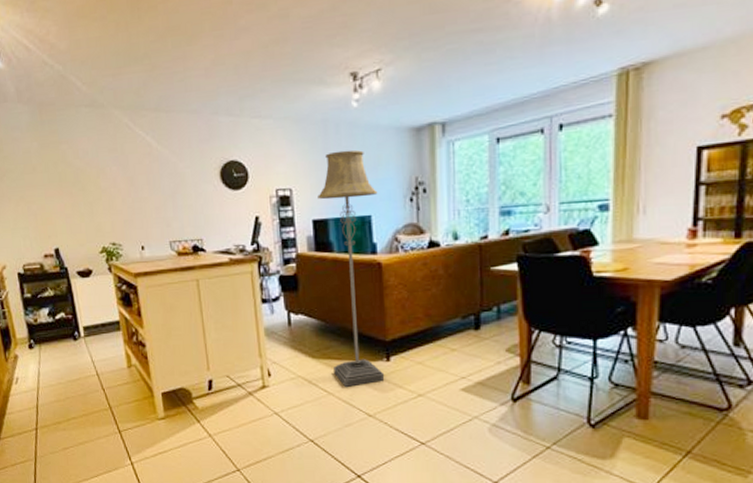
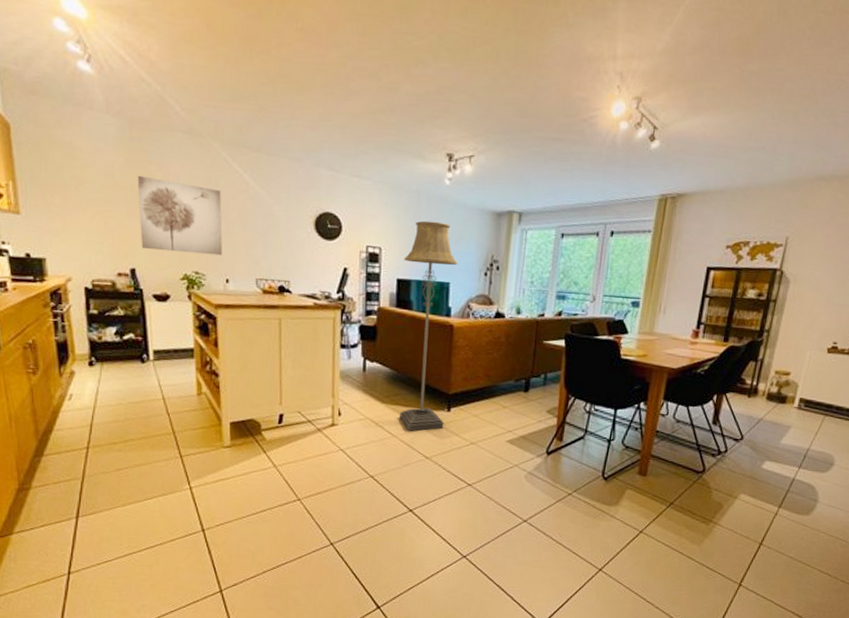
wall art: none [51,156,136,228] -> present [137,175,223,256]

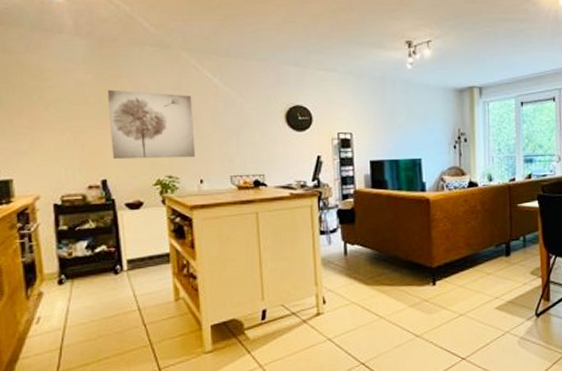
floor lamp: present [400,220,458,431] -> none [375,103,431,311]

